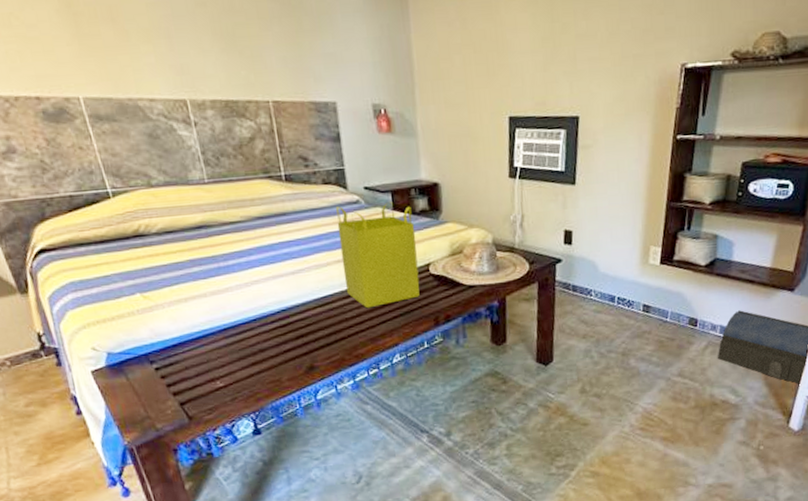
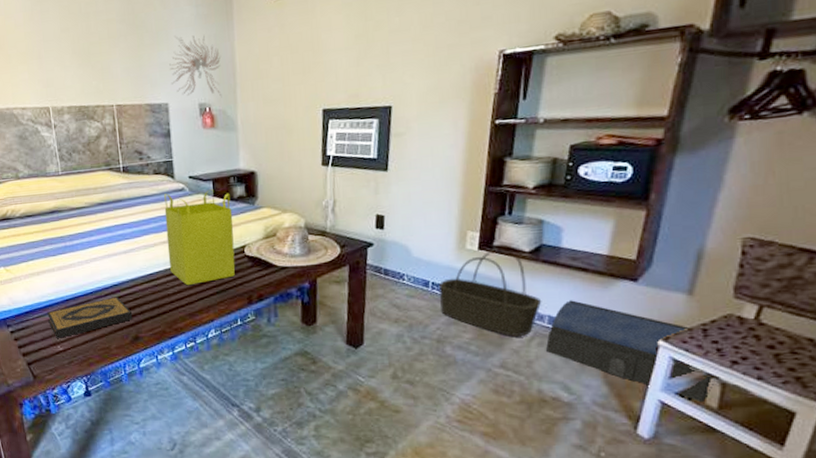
hardback book: none [200,323,306,373] -> present [46,296,133,338]
wall sculpture: none [335,22,399,99] -> present [169,35,222,98]
basket: none [624,264,715,346] -> present [439,249,542,336]

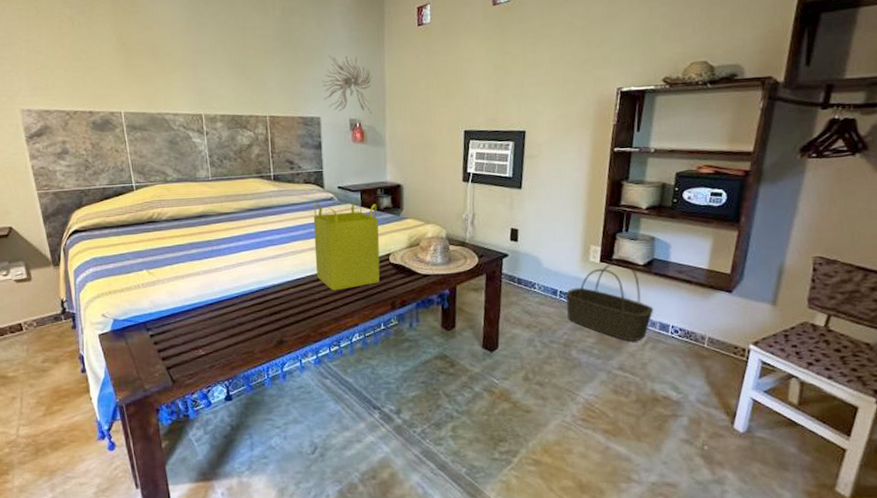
hardback book: present [46,296,133,338] -> none [189,301,278,342]
architectural model: present [546,300,715,403] -> none [658,308,795,400]

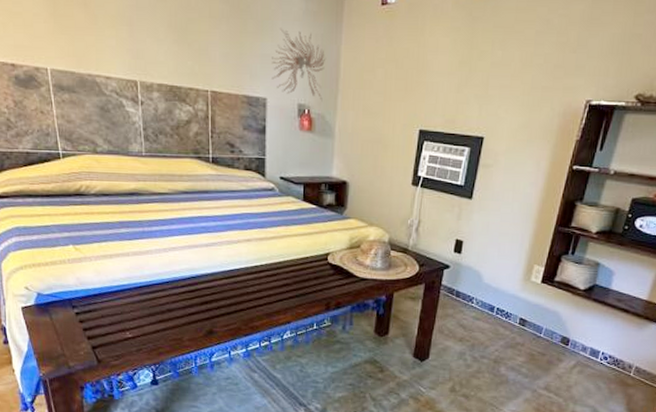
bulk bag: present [313,200,380,291] -> none [251,191,320,286]
basket: present [566,262,654,341] -> none [500,284,588,364]

